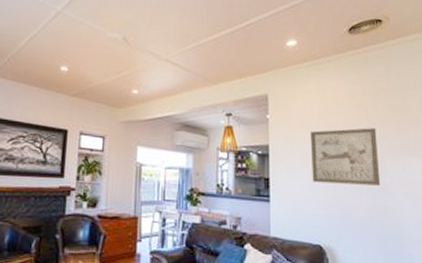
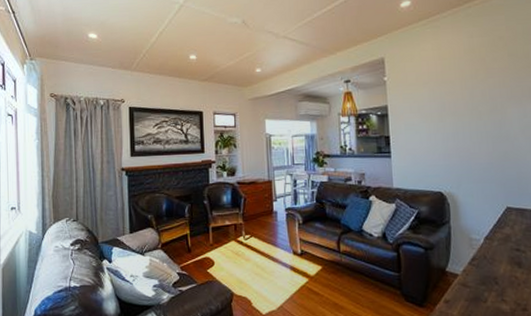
wall art: present [311,128,381,186] -> none [428,78,501,136]

